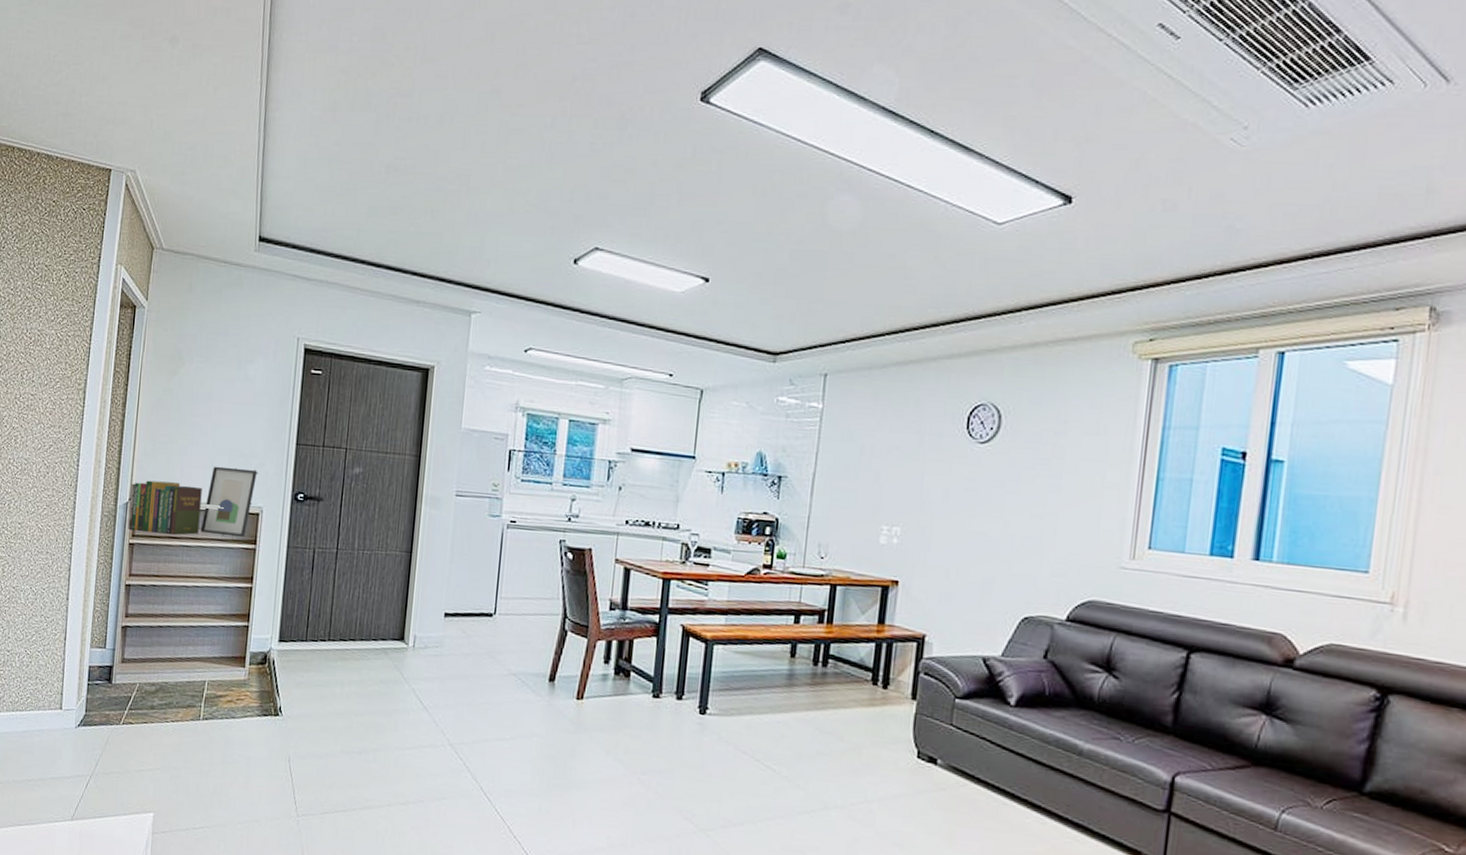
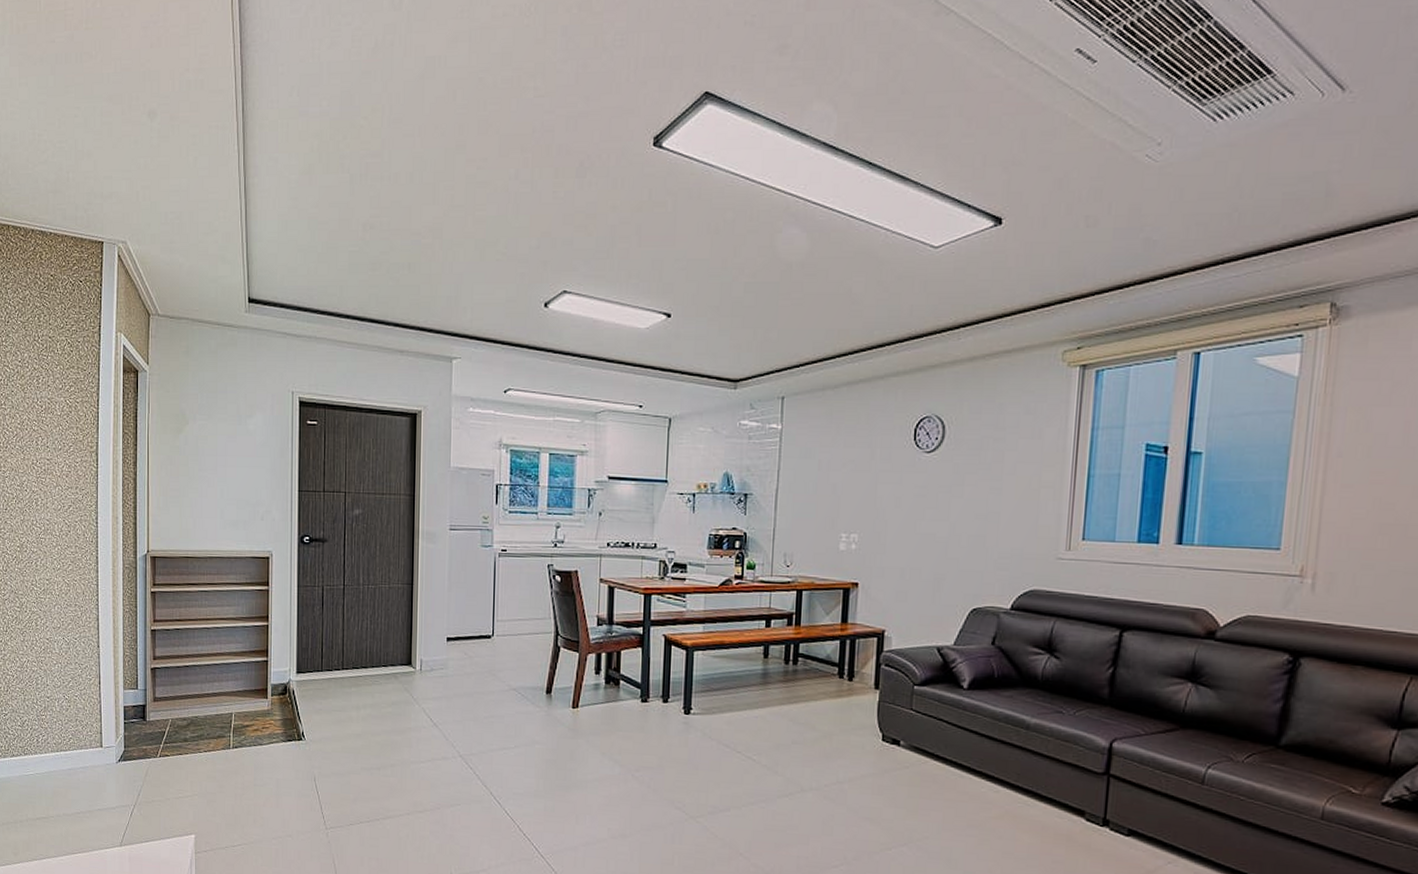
books: present [128,480,202,536] -> none [149,532,215,582]
picture frame: present [200,466,258,538] -> none [216,515,265,580]

